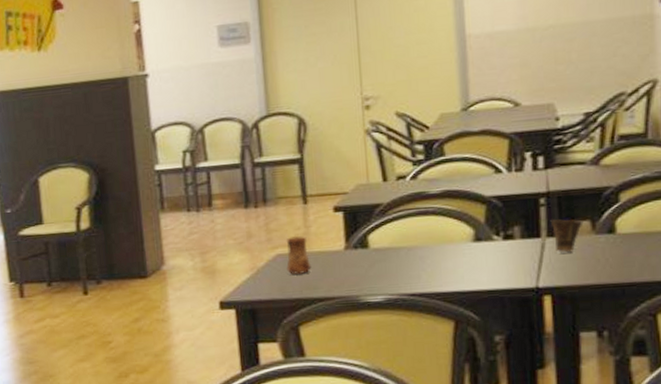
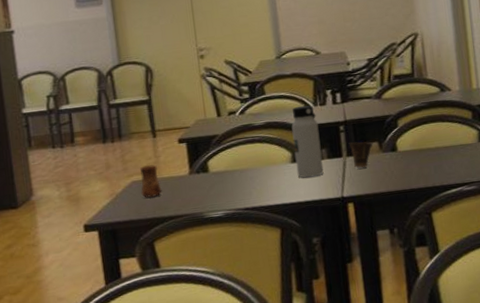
water bottle: none [476,171,515,261] -> present [291,105,324,178]

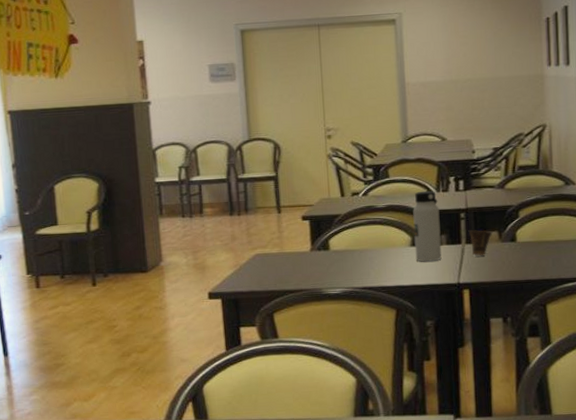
cup: present [139,164,162,198] -> none [263,239,284,271]

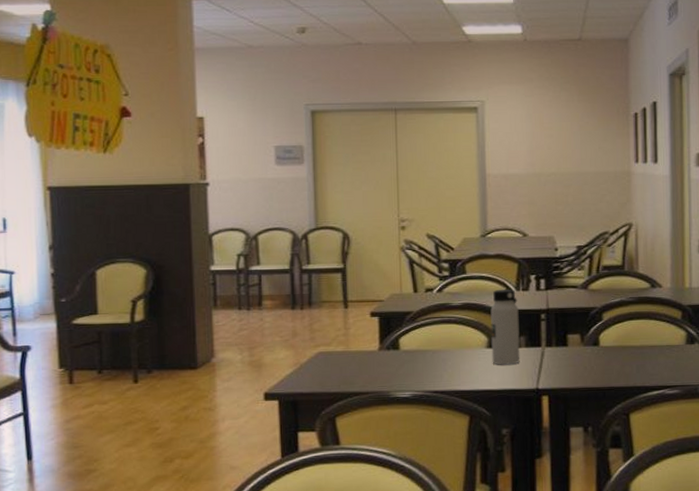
cup: present [468,229,493,256] -> none [549,331,575,360]

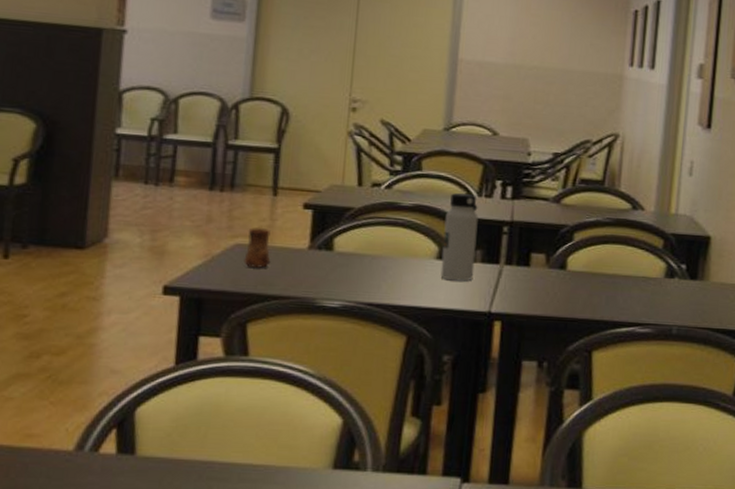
cup: none [327,337,349,371] -> present [244,227,271,269]

